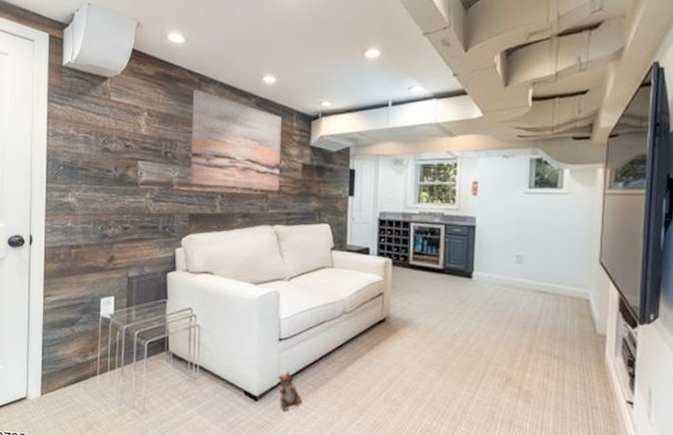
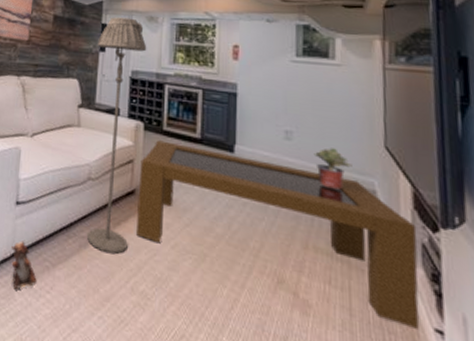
floor lamp: none [345,162,393,373] -> present [87,17,147,255]
coffee table: none [388,273,620,404] -> present [137,140,420,331]
potted plant: none [540,267,572,301] -> present [313,148,352,190]

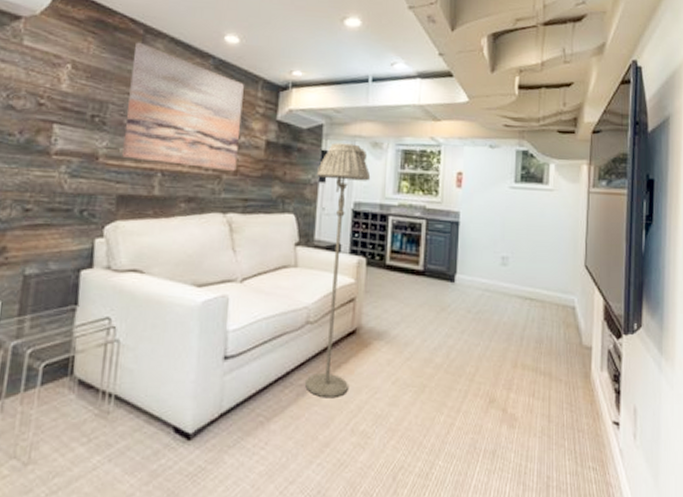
plush toy: present [11,241,37,289] -> none [219,398,250,451]
coffee table: present [137,140,420,331] -> none [357,275,605,425]
potted plant: present [313,148,352,190] -> none [526,270,558,309]

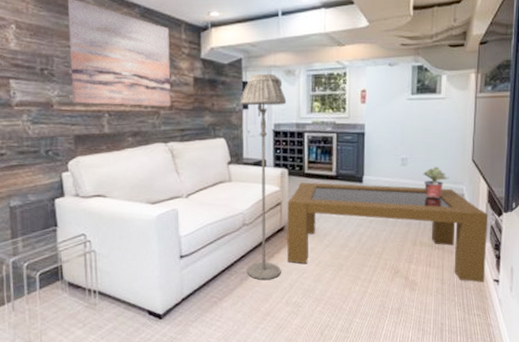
coffee table: none [357,275,605,425] -> present [287,182,488,283]
potted plant: none [526,270,558,309] -> present [422,167,449,198]

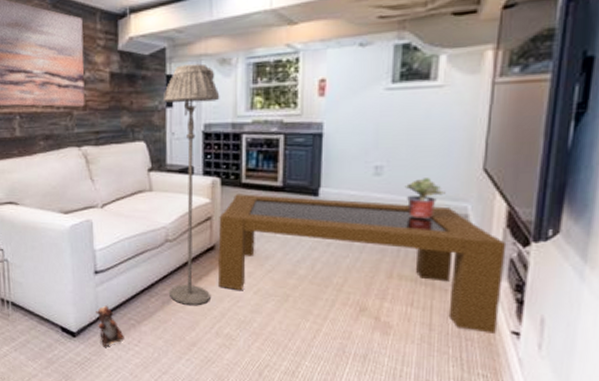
plush toy: none [181,286,207,324] -> present [96,305,124,346]

